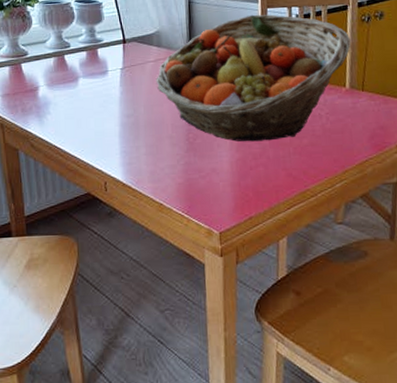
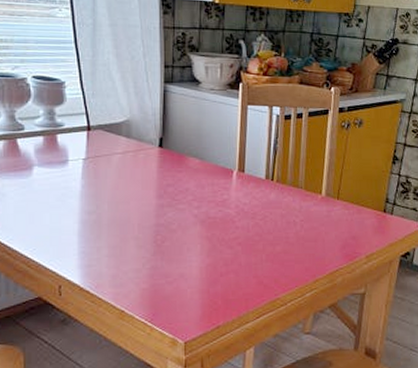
fruit basket: present [156,14,352,142] -> none [123,111,330,247]

